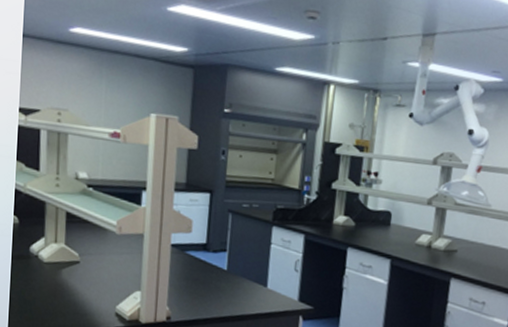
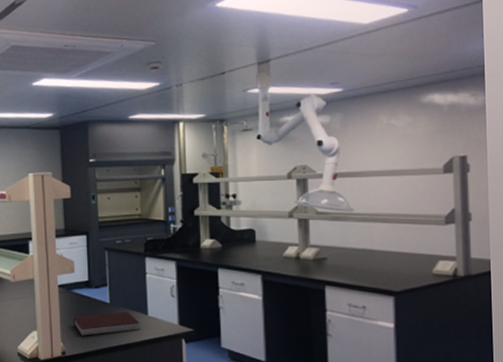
notebook: none [183,280,258,303] -> present [73,312,140,337]

